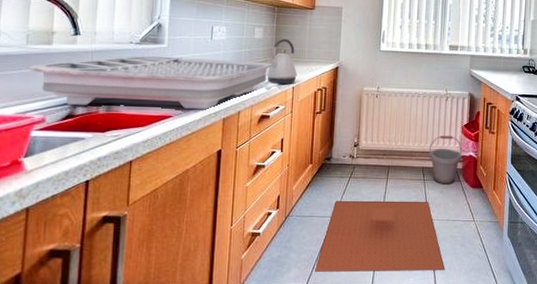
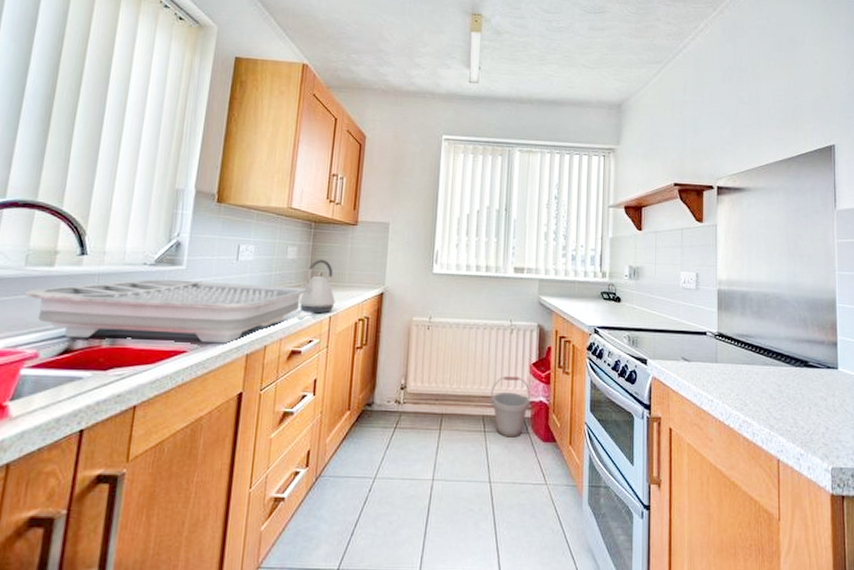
floor mat: present [315,200,445,272] -> none [350,457,511,549]

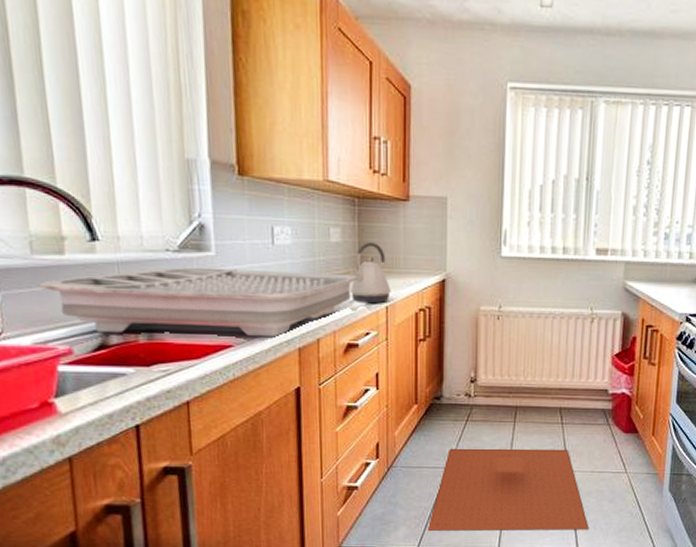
floor mat: none [350,457,511,549] -> present [428,448,589,531]
bucket: present [490,376,530,438] -> none [567,368,612,429]

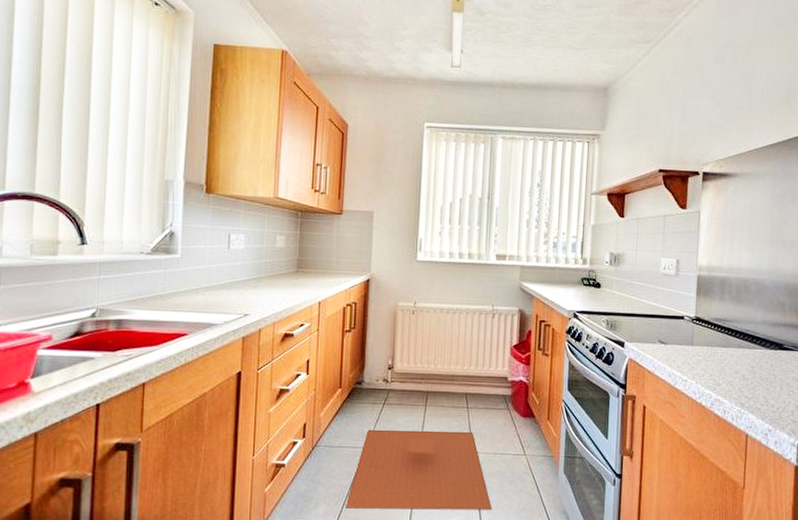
dish rack: present [38,267,359,336] -> none [32,267,297,326]
kettle: present [349,241,391,304] -> none [289,247,324,300]

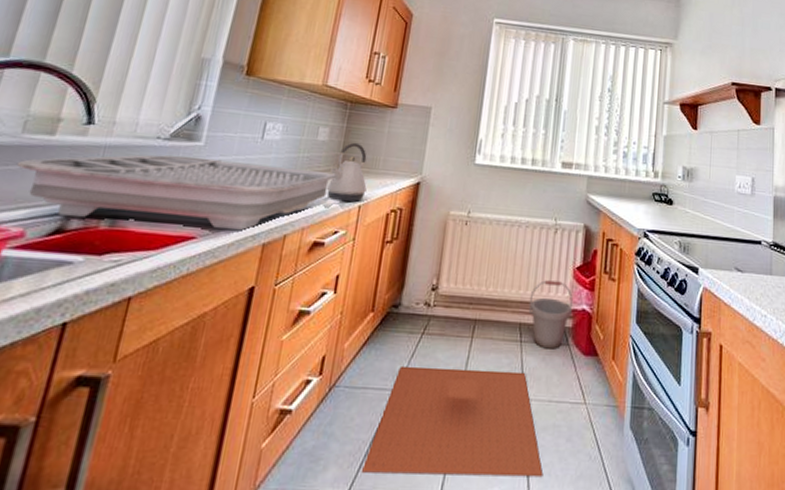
dish rack: none [32,267,297,326] -> present [16,154,338,230]
kettle: none [289,247,324,300] -> present [326,142,367,203]
bucket: none [472,357,511,413] -> present [528,280,573,350]

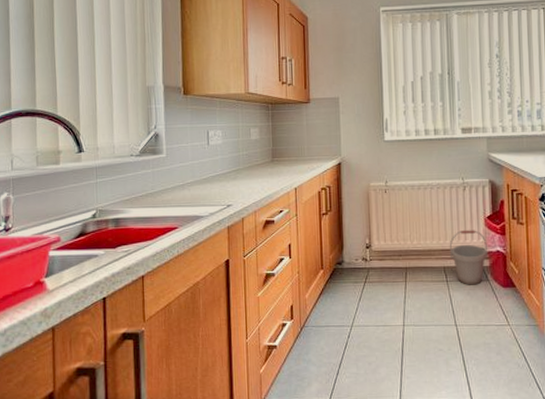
dish rack: present [16,154,338,230] -> none [40,164,273,222]
kettle: present [326,142,367,203] -> none [266,137,298,187]
floor mat: present [362,367,544,478] -> none [337,304,481,386]

